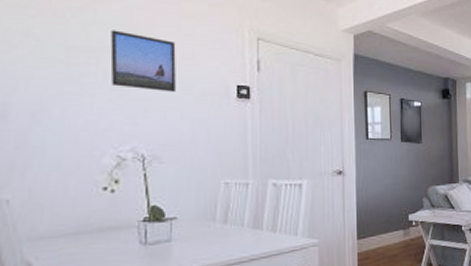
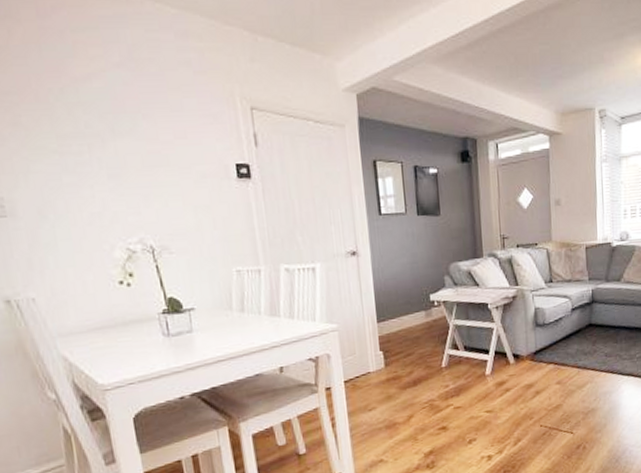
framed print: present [110,30,176,93] -> none [97,111,174,177]

